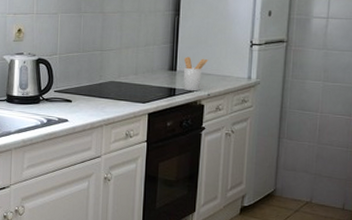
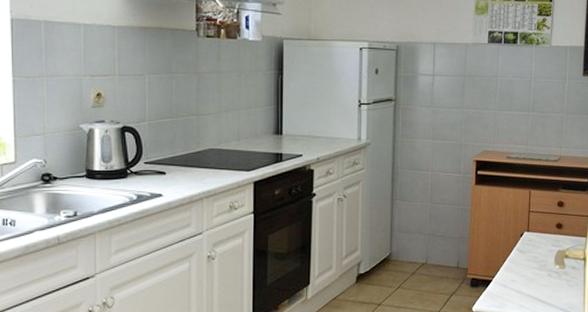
utensil holder: present [183,56,209,92] -> none [289,119,317,156]

